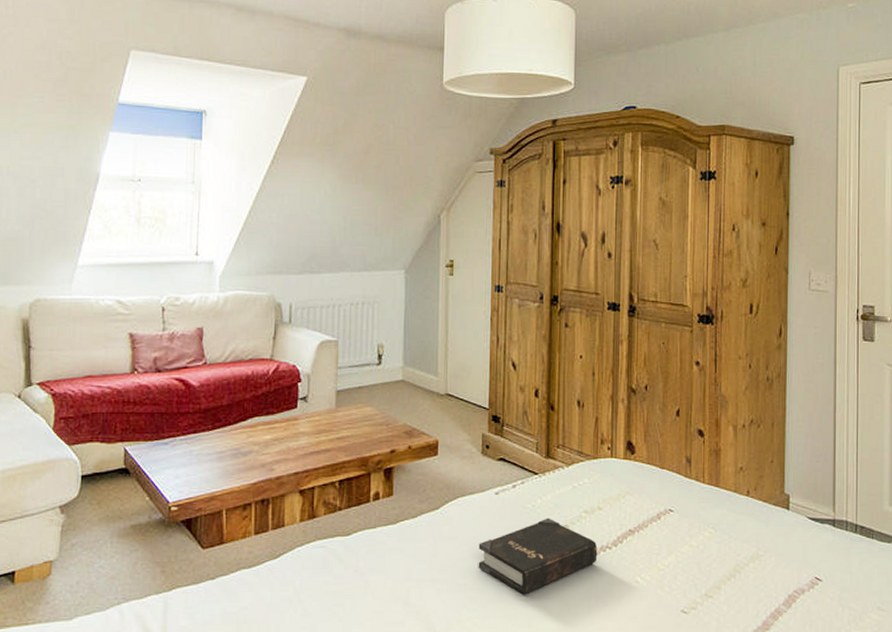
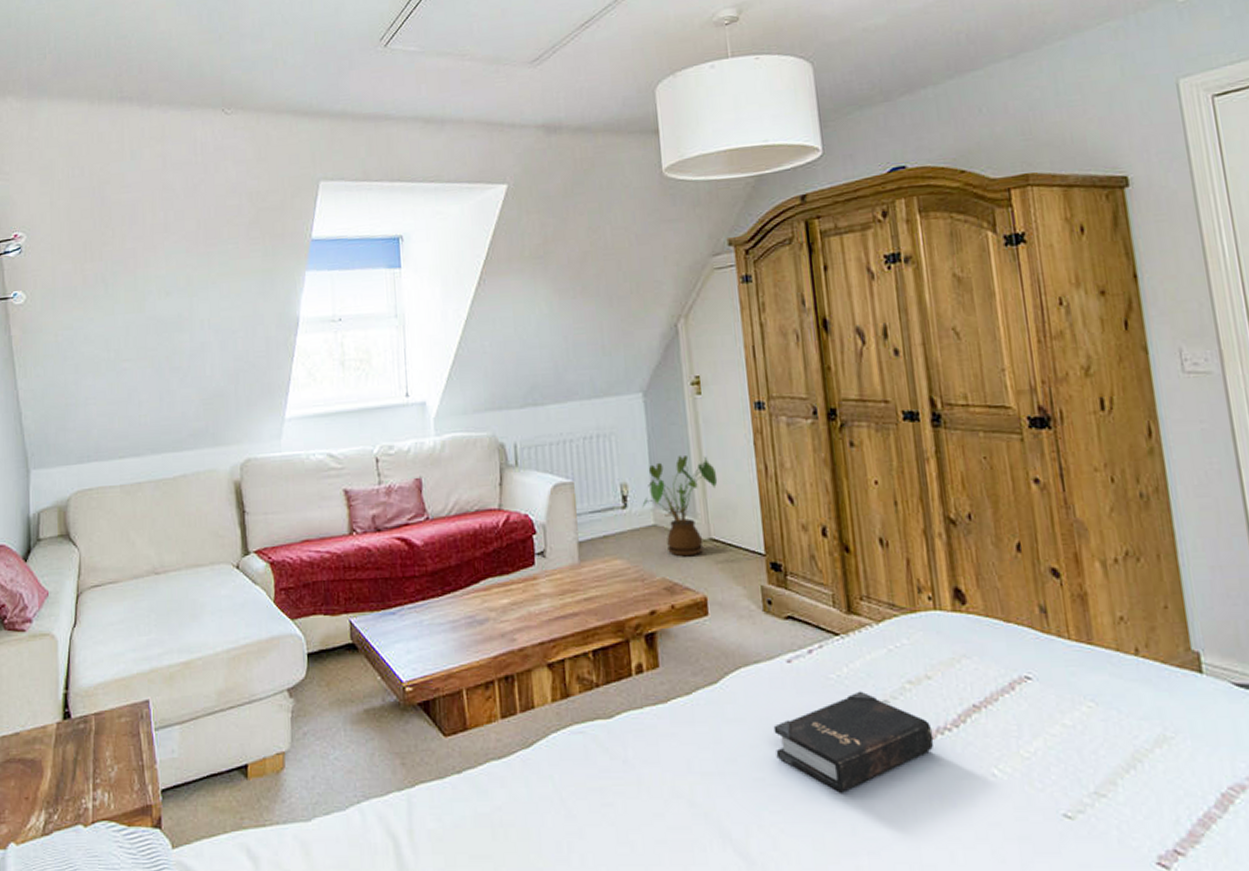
house plant: none [394,325,458,407] -> present [642,456,718,557]

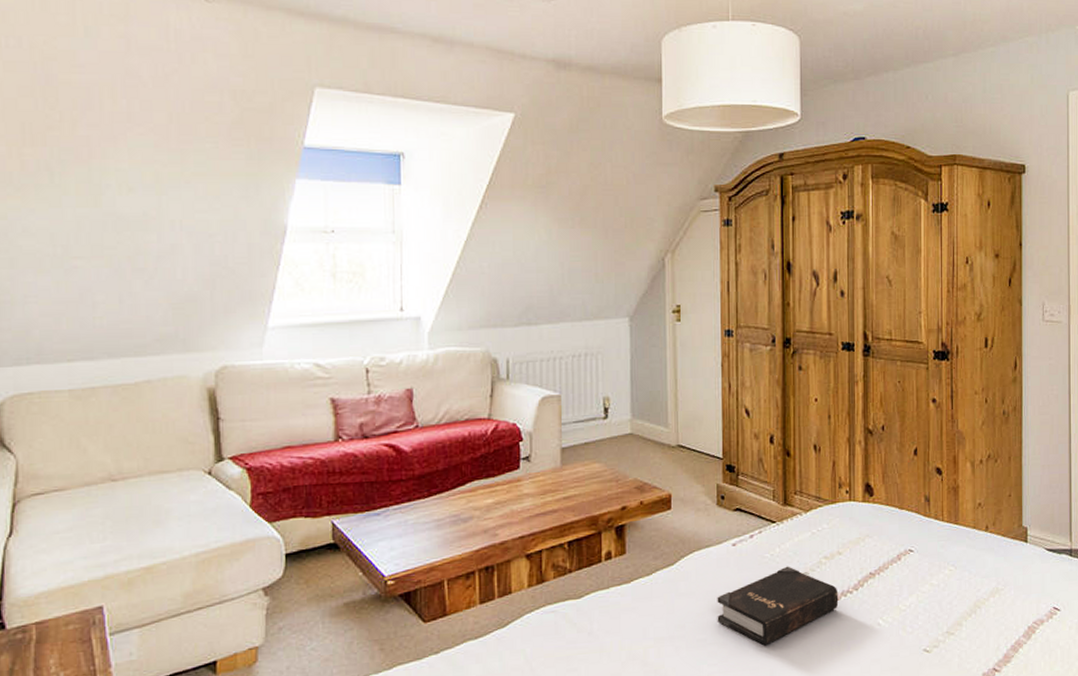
house plant: present [642,456,718,557] -> none [621,374,689,461]

